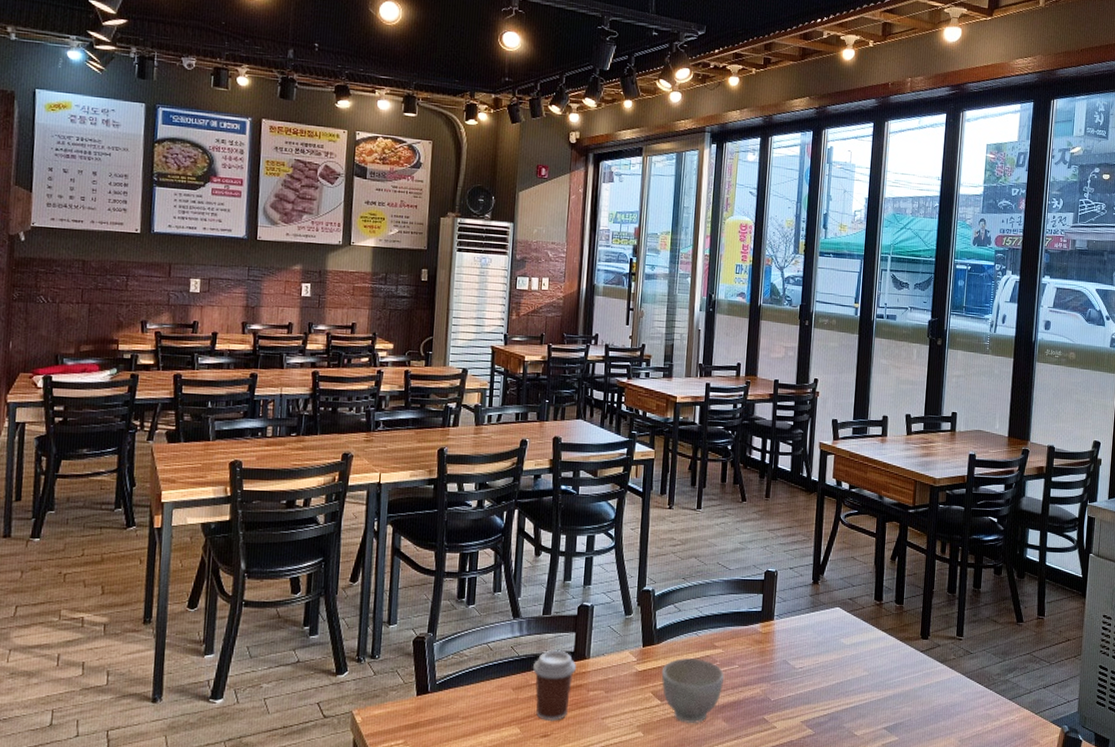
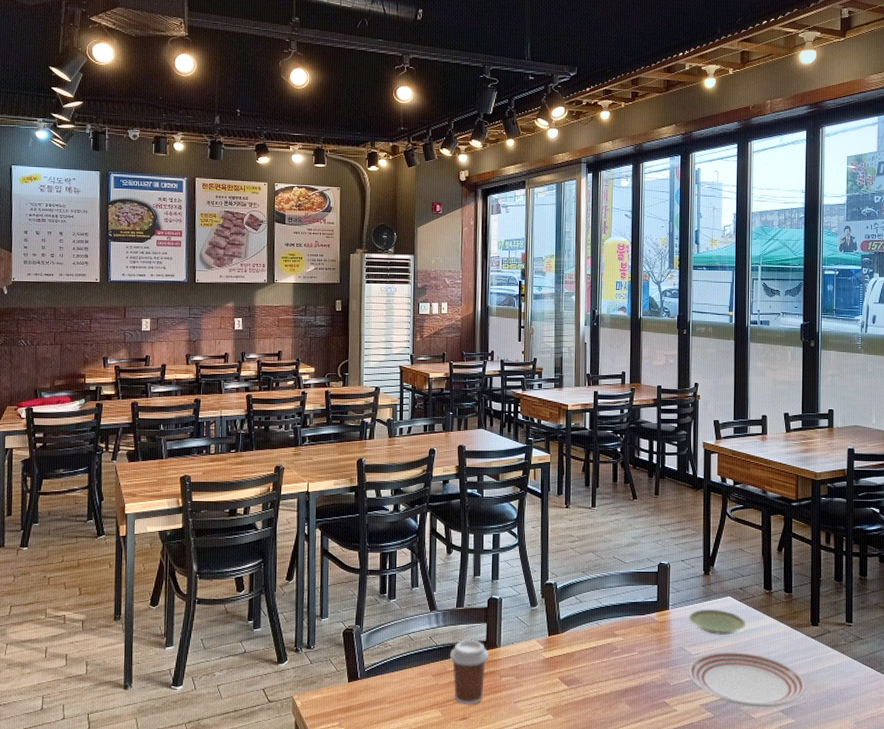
bowl: present [661,657,725,724] -> none [567,645,626,707]
dinner plate: none [790,664,912,725] -> present [688,651,806,708]
plate: none [794,620,854,648] -> present [689,609,746,635]

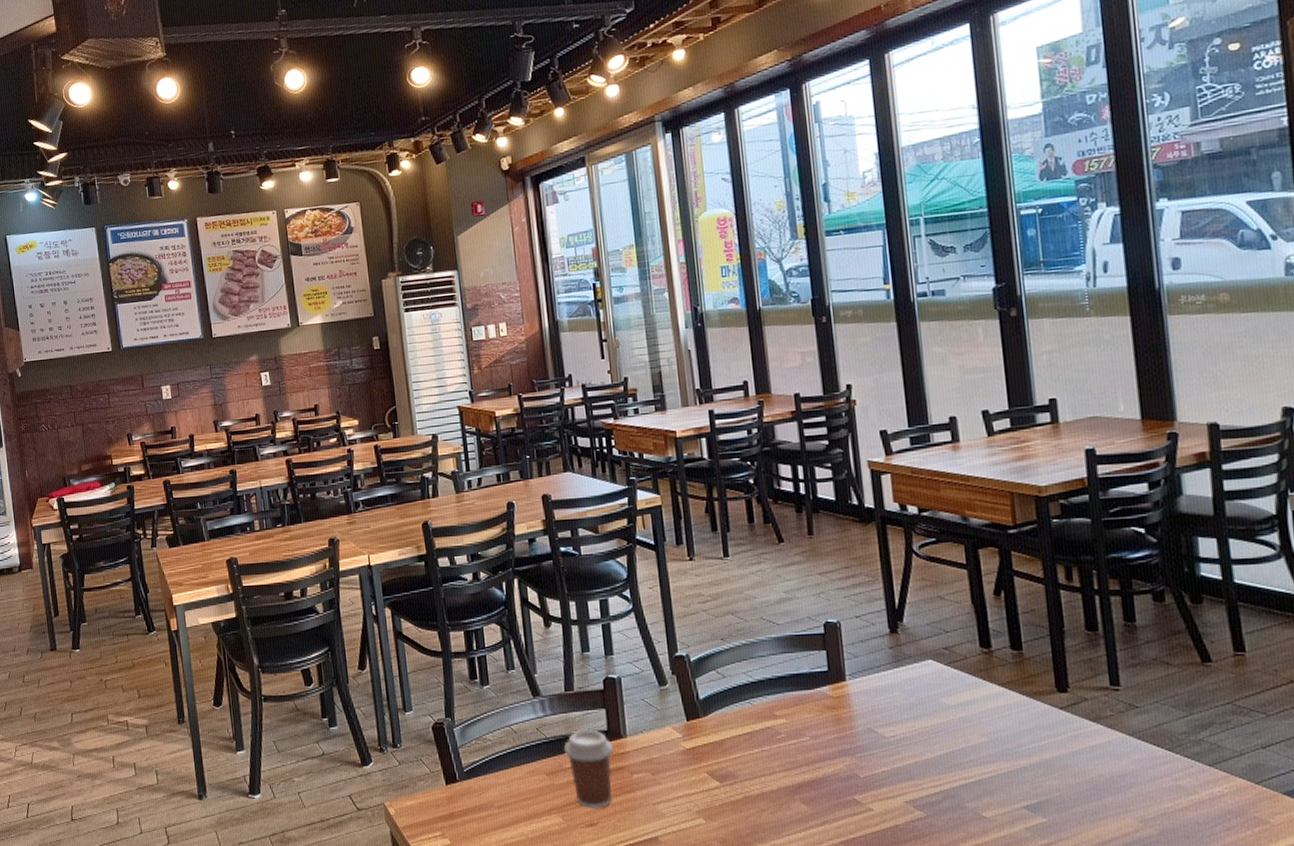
dinner plate: present [688,651,806,708] -> none [882,730,1059,803]
plate: present [689,609,746,635] -> none [875,677,960,710]

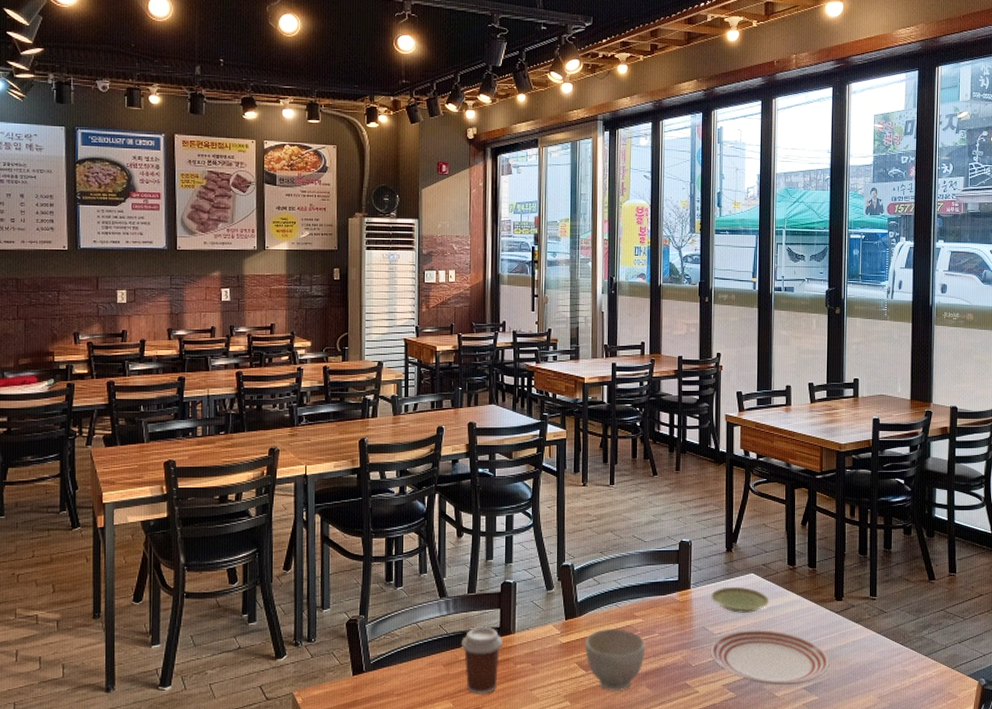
bowl: none [714,730,796,808] -> present [585,628,646,692]
plate: none [875,677,960,710] -> present [711,586,770,613]
dinner plate: none [882,730,1059,803] -> present [710,629,830,686]

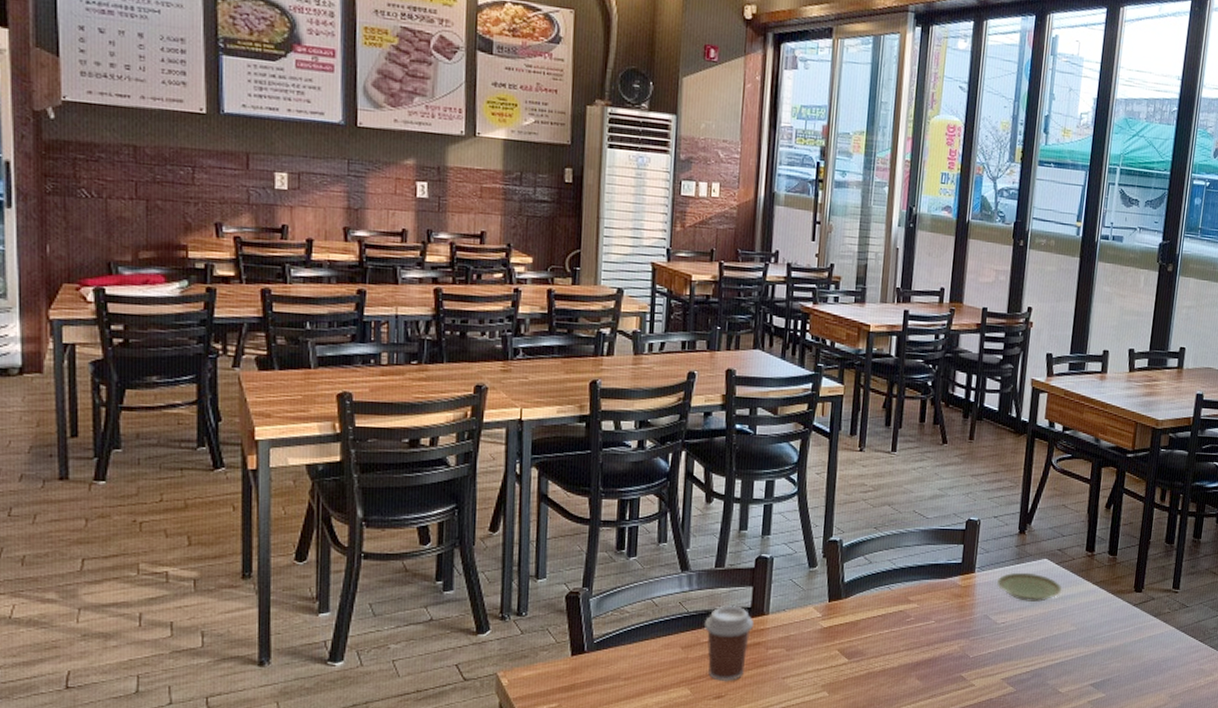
bowl: present [585,628,646,692] -> none [848,613,920,683]
dinner plate: present [710,629,830,686] -> none [991,619,1122,681]

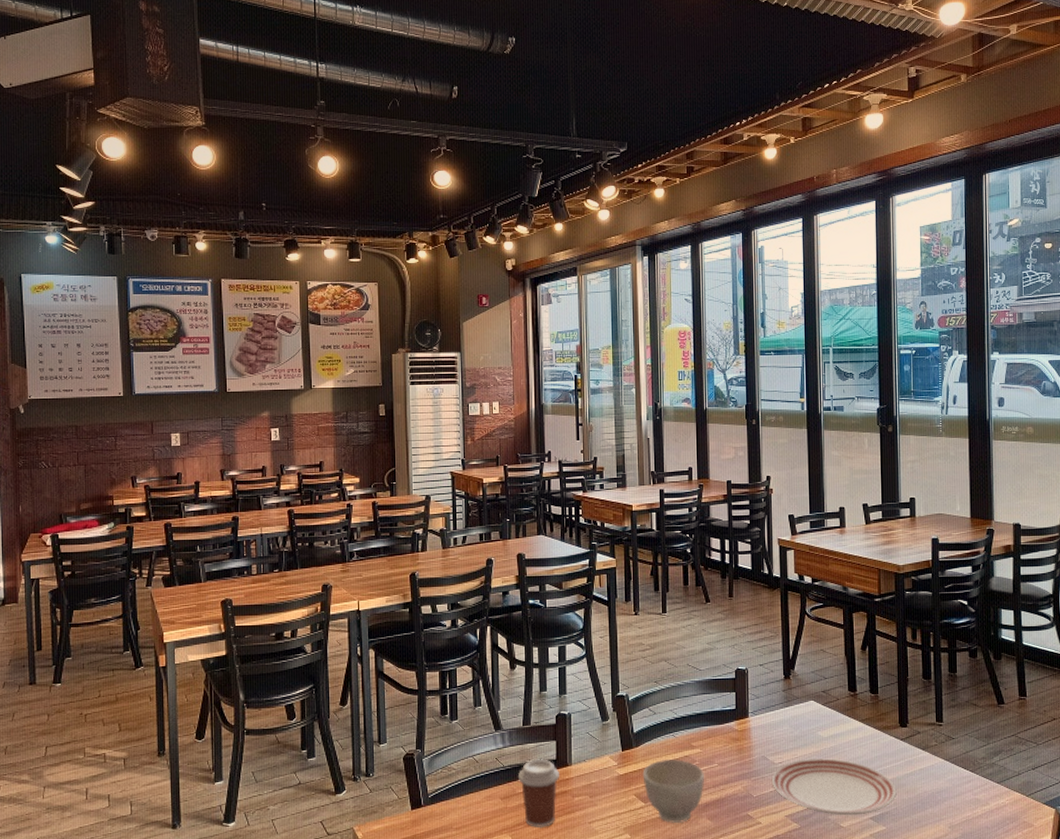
bowl: none [848,613,920,683] -> present [642,758,705,824]
dinner plate: none [991,619,1122,681] -> present [771,757,897,816]
plate: present [997,572,1062,602] -> none [770,714,831,742]

